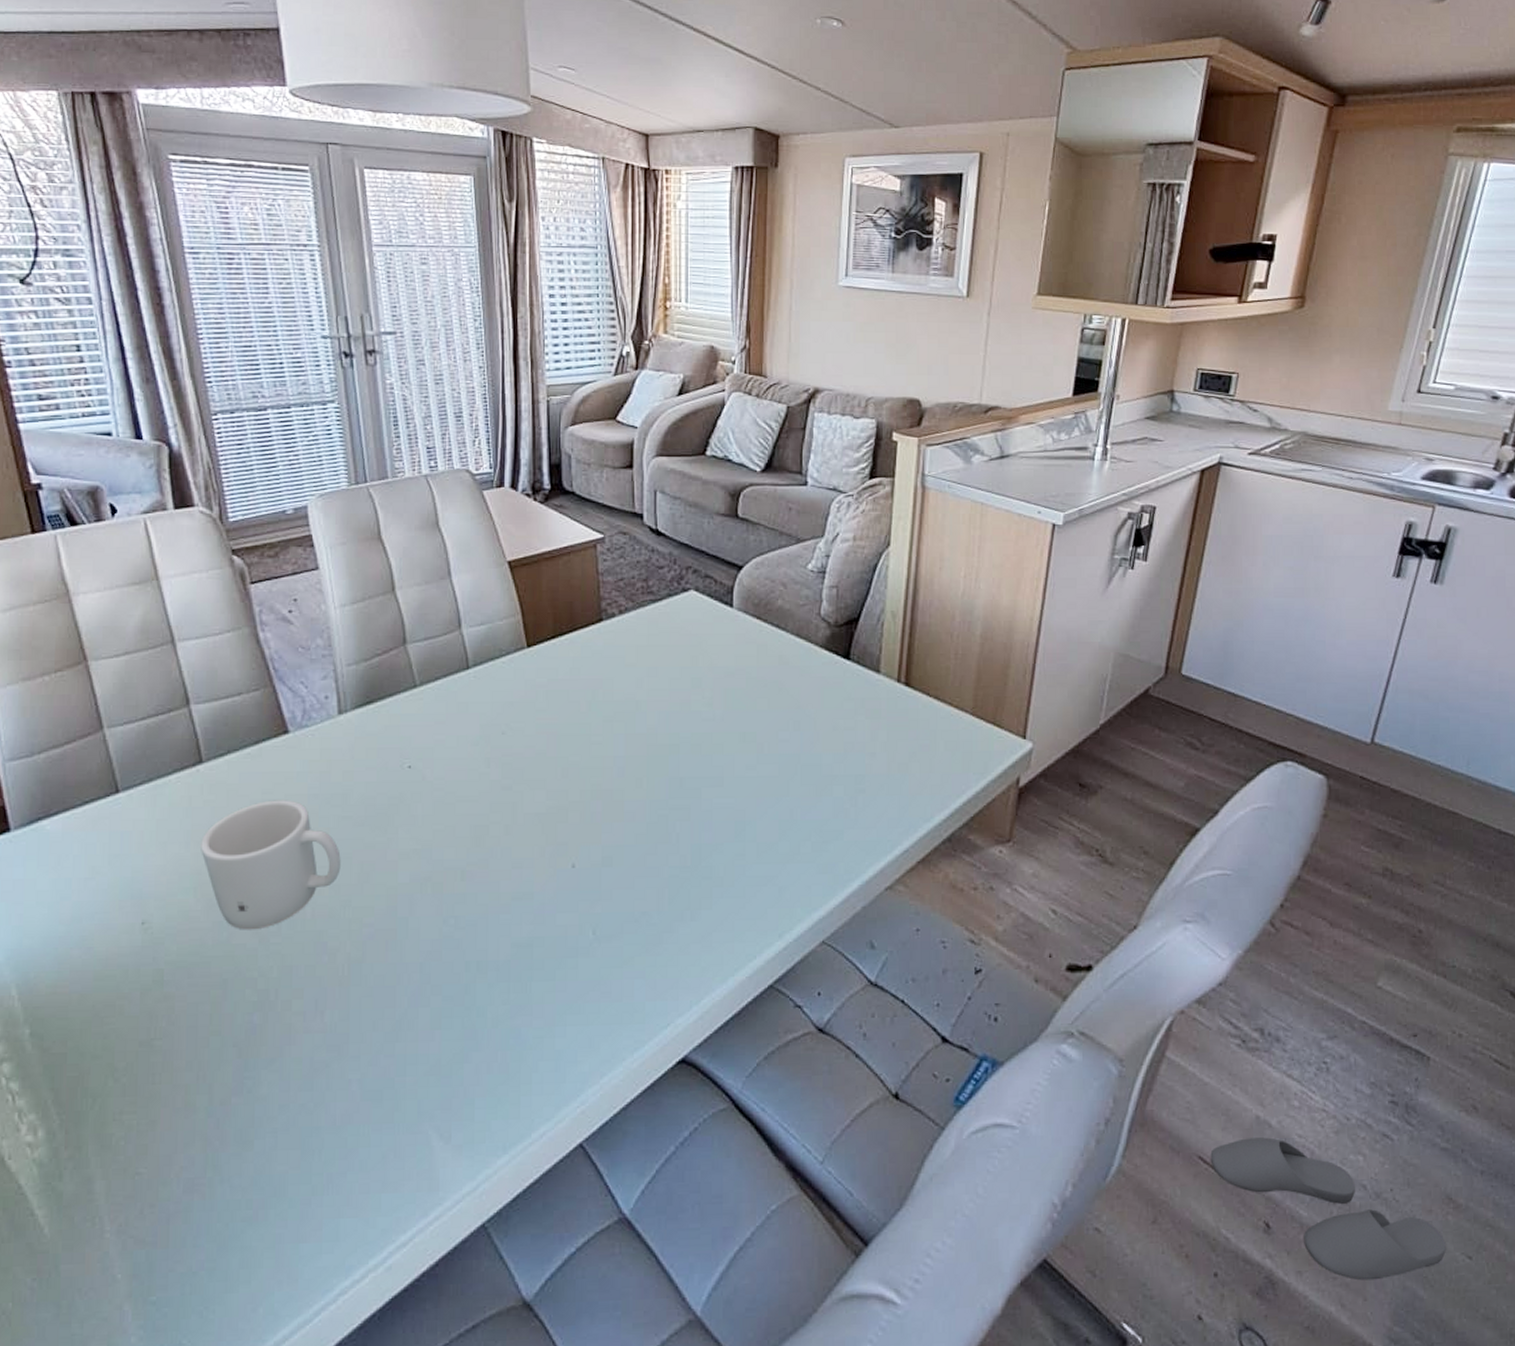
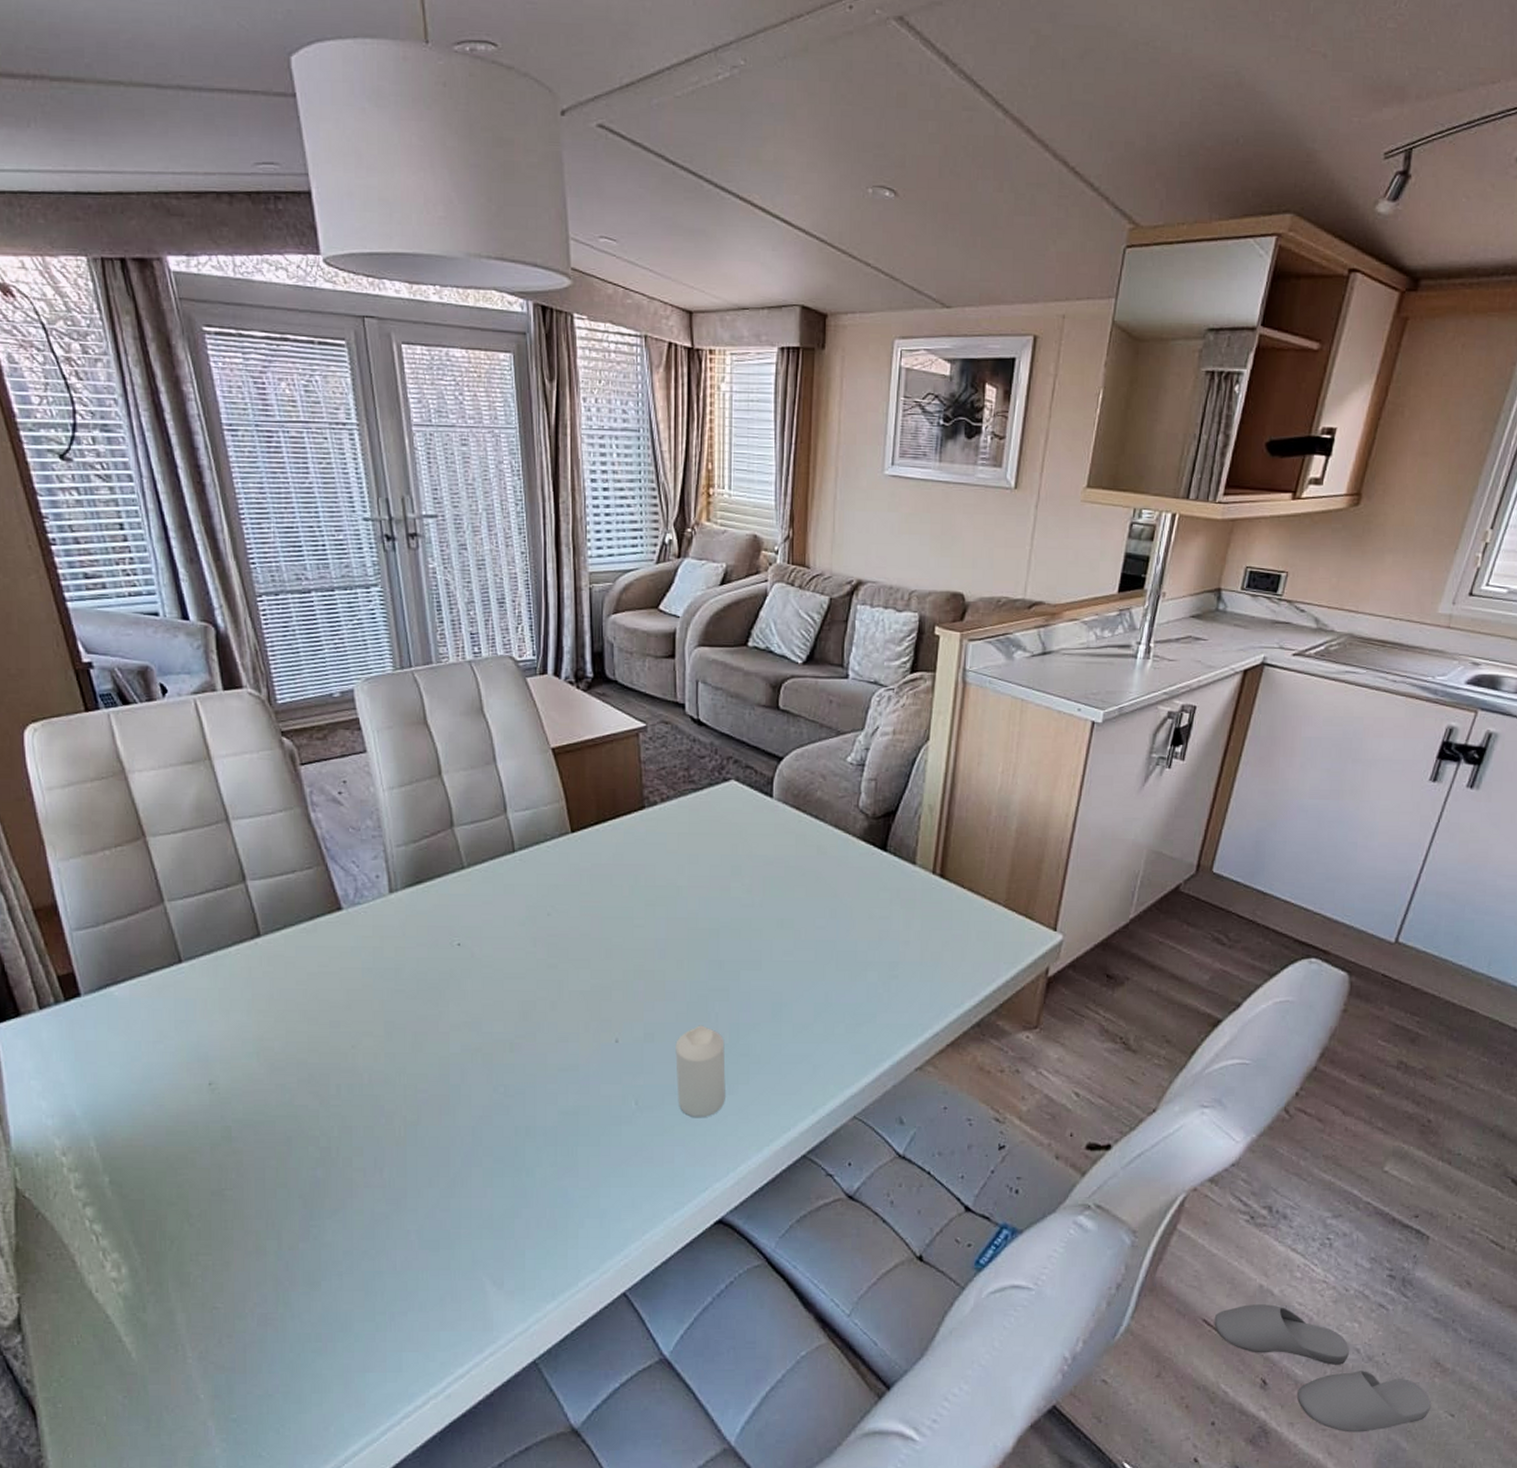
mug: present [201,800,341,930] -> none [262,973,395,1093]
candle: none [635,847,688,948] -> present [675,1025,726,1118]

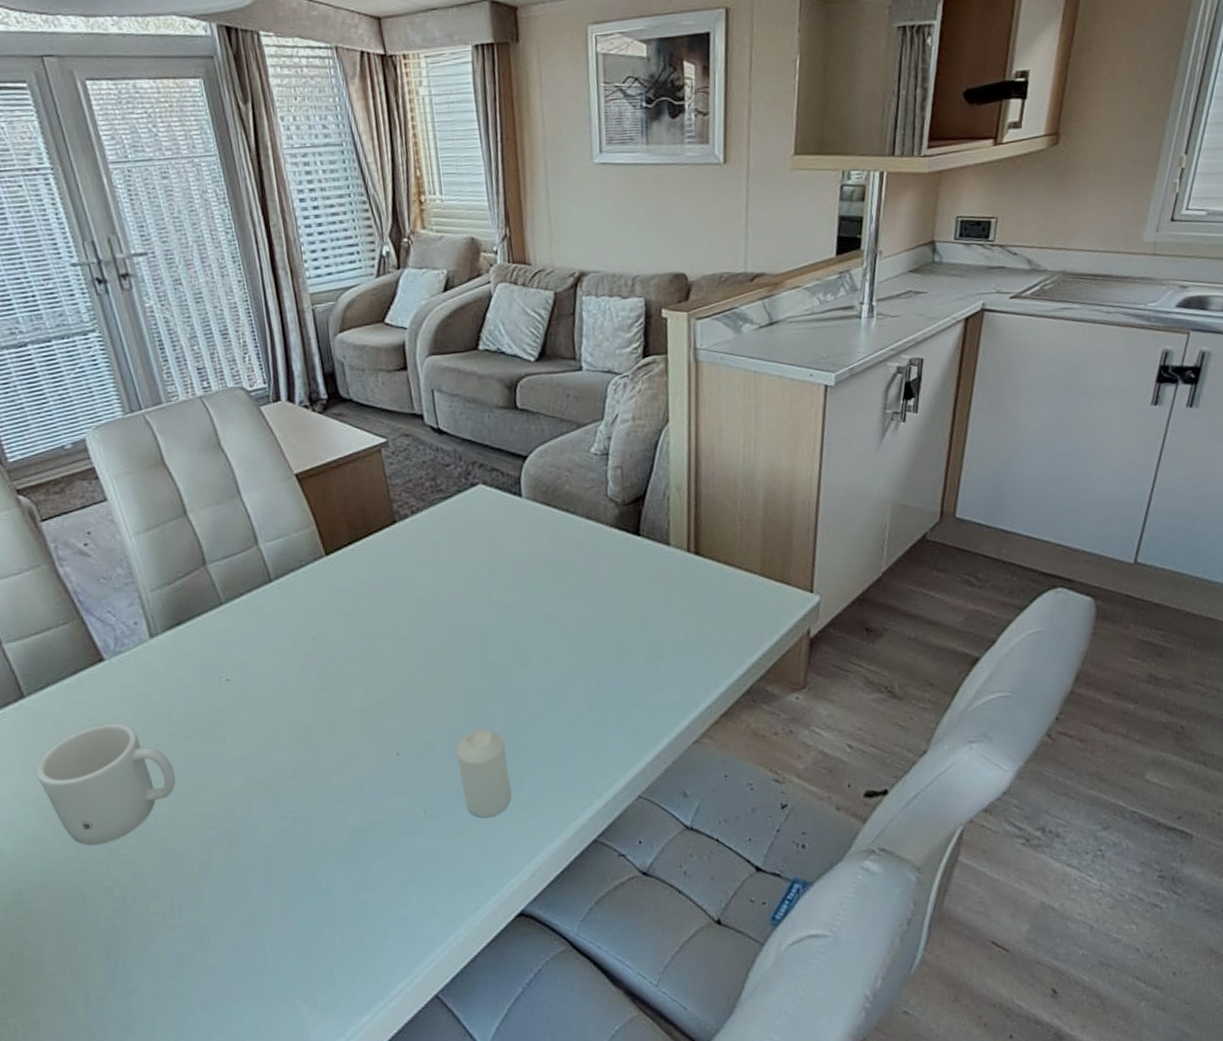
mug: none [262,973,395,1093] -> present [36,722,176,846]
slippers: present [1214,1304,1432,1432] -> none [1002,918,1210,1027]

